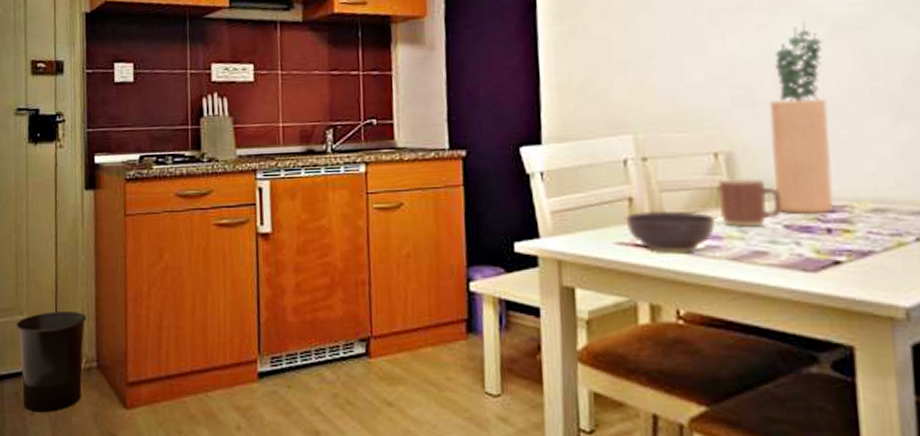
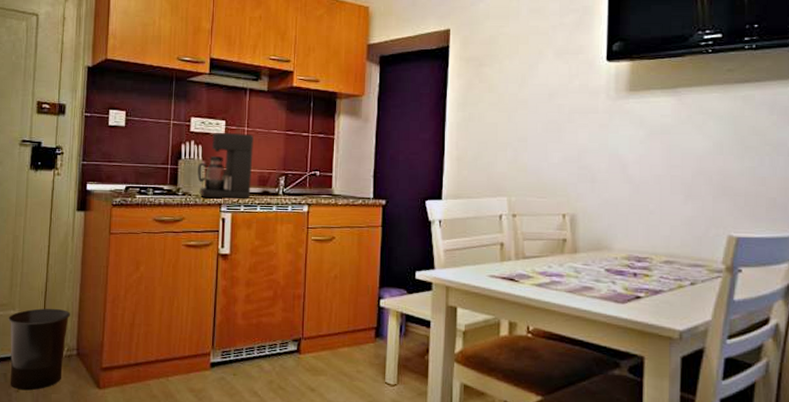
coffee maker: none [224,78,292,164] -> present [198,132,254,200]
bowl: present [625,210,716,253] -> none [497,253,560,285]
mug: present [718,178,782,227] -> none [562,234,605,269]
vase: present [769,22,834,215] -> none [601,125,642,263]

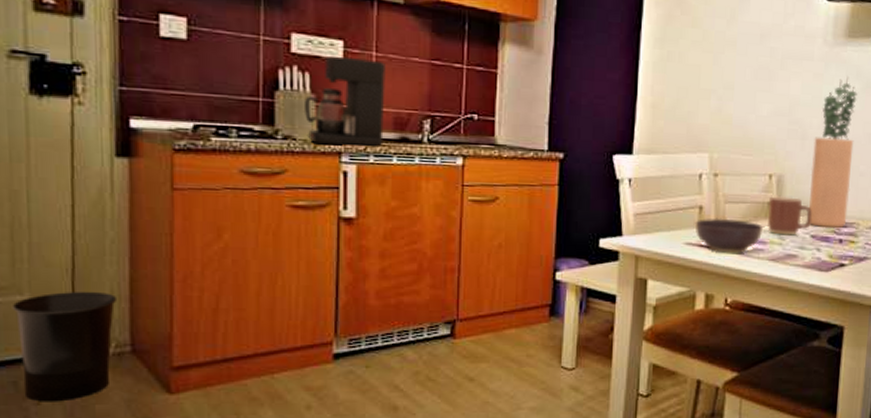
bowl: none [497,253,560,285] -> present [695,218,764,253]
mug: none [562,234,605,269] -> present [766,196,812,235]
vase: none [601,125,642,263] -> present [809,77,858,228]

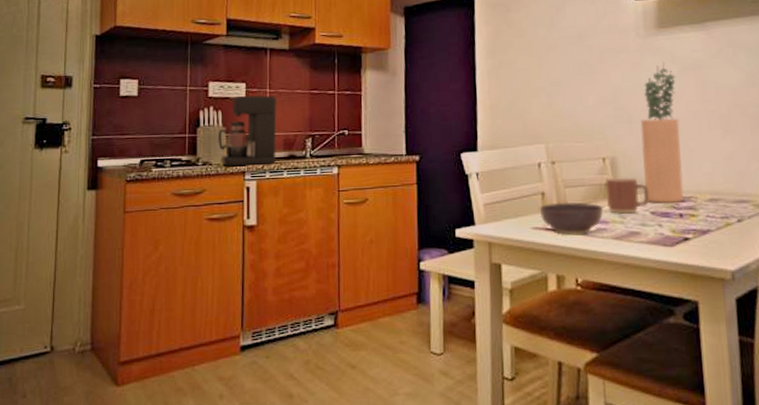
waste bin: present [12,291,116,401] -> none [12,299,82,394]

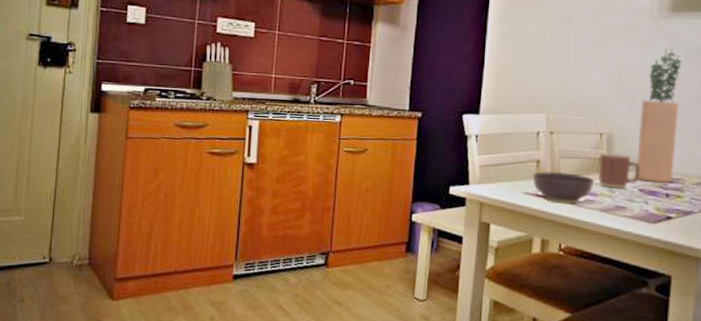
coffee maker: present [218,95,277,167] -> none [223,34,285,107]

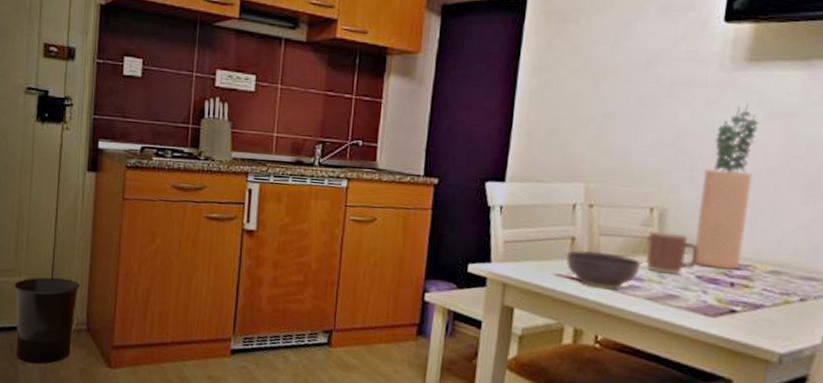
waste bin: none [12,215,82,300] -> present [13,277,80,364]

